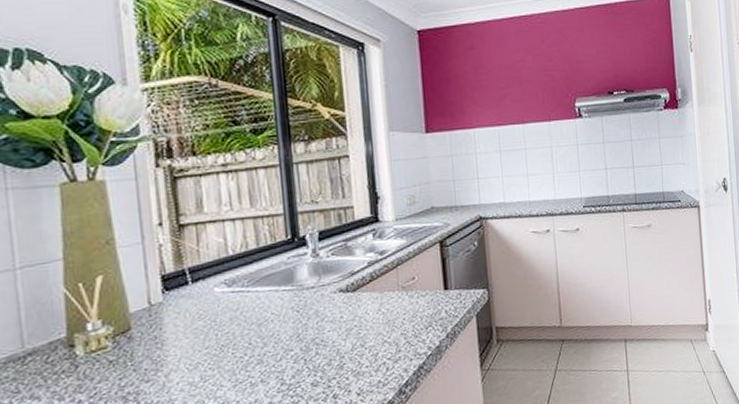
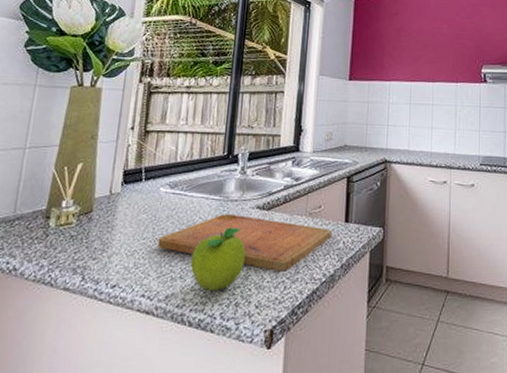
cutting board: none [225,299,431,356] -> present [157,213,331,272]
fruit: none [270,316,336,389] -> present [190,227,246,292]

